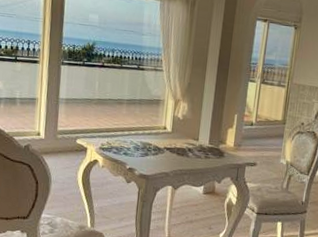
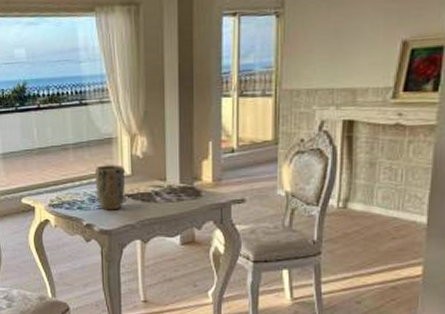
plant pot: none [141,121,167,159] -> present [94,165,125,210]

